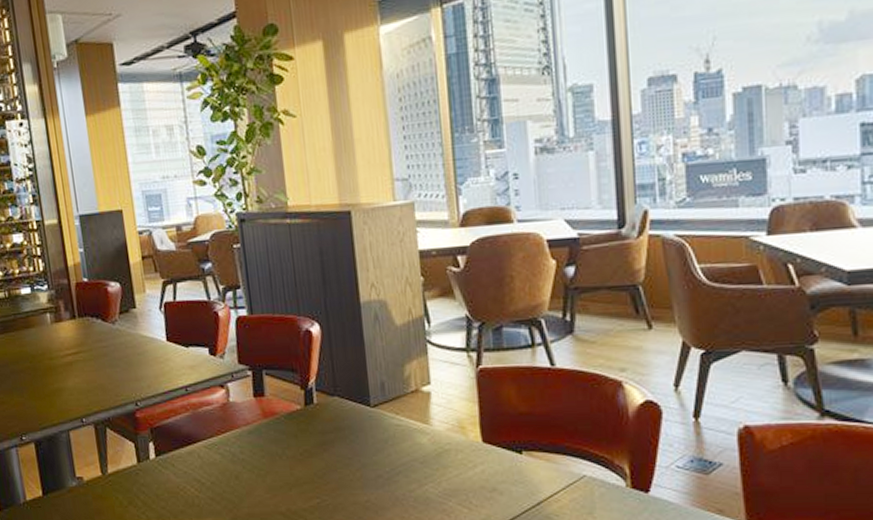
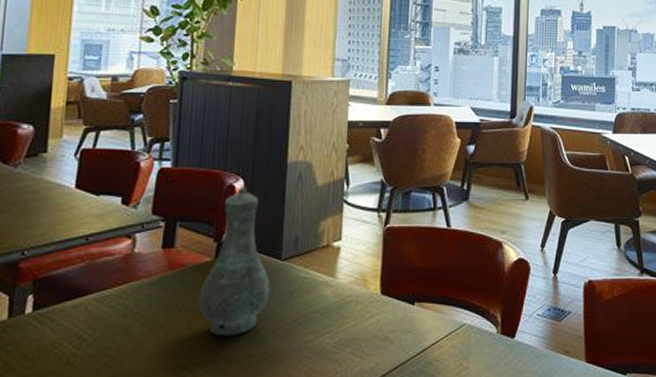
vase: none [295,331,365,483] -> present [198,187,271,336]

